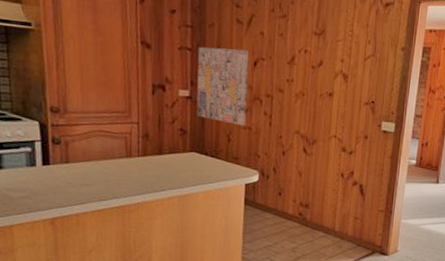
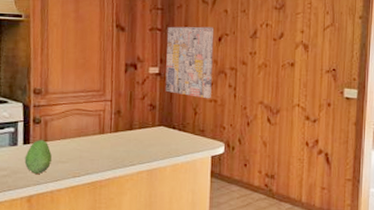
fruit: none [45,161,75,196] -> present [24,140,52,174]

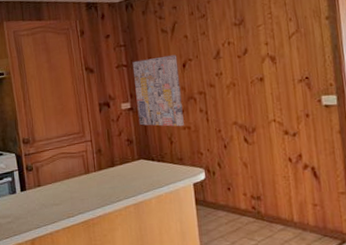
fruit: present [24,140,52,174] -> none [24,185,47,218]

